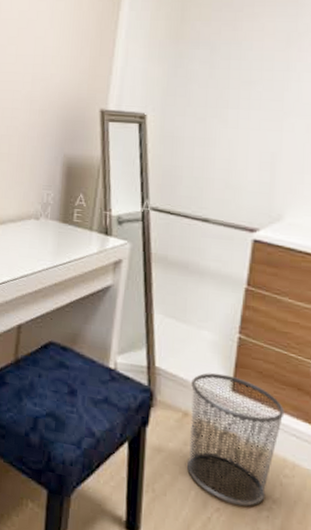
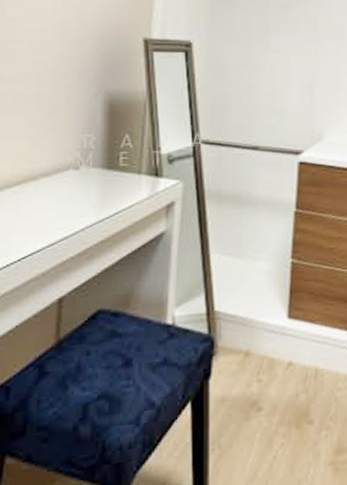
waste bin: present [186,372,285,506] -> none [250,302,335,434]

